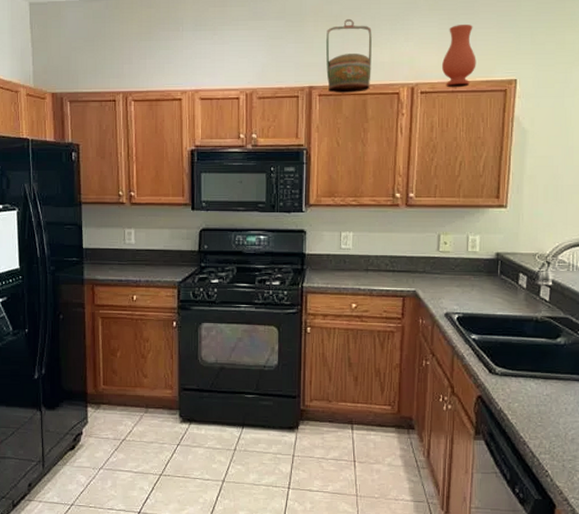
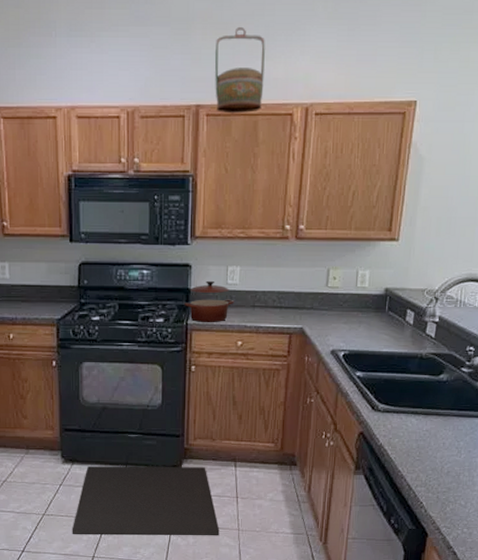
doormat: none [188,425,337,501] -> present [72,465,220,535]
saucepan: none [300,245,348,286] -> present [184,280,234,323]
vase: present [441,25,476,88] -> none [338,37,376,110]

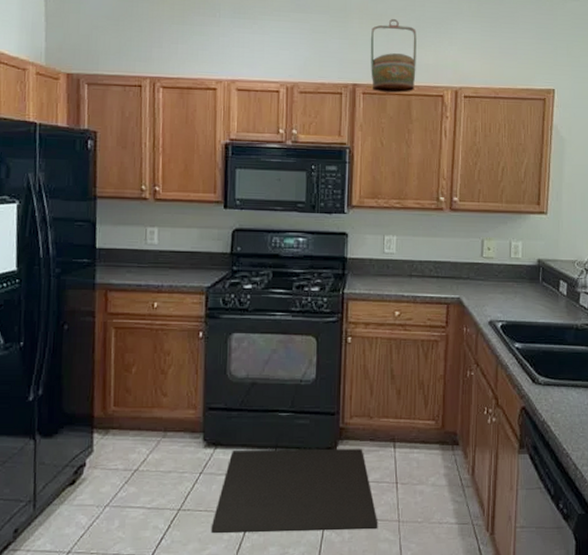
saucepan: present [184,280,234,323] -> none [341,249,391,293]

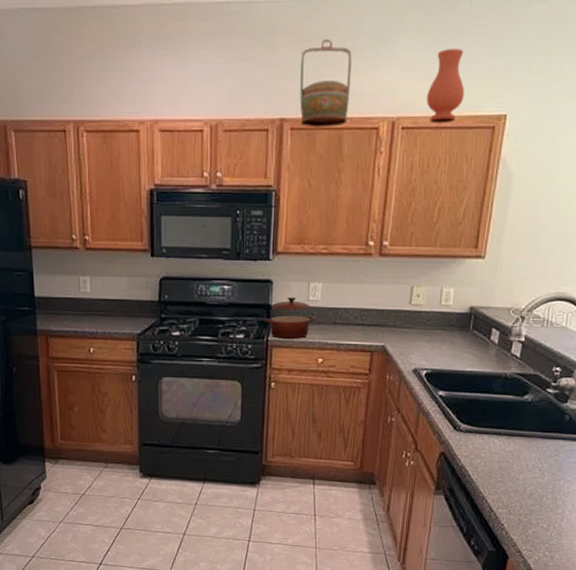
doormat: present [211,449,378,533] -> none [149,480,297,553]
saucepan: none [341,249,391,293] -> present [265,297,316,340]
vase: none [484,33,517,94] -> present [426,49,465,124]

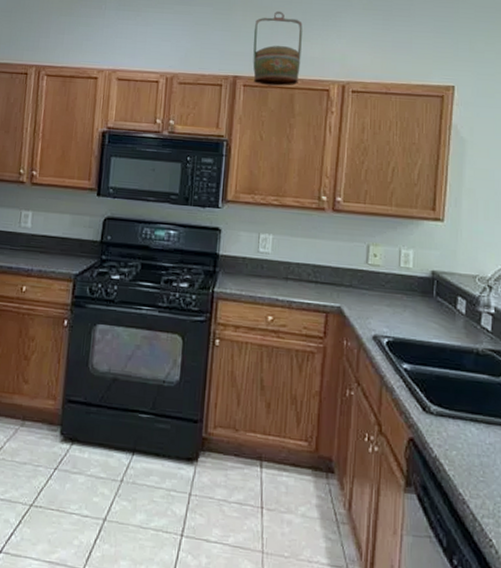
saucepan: present [265,297,316,340] -> none [211,246,266,294]
vase: present [426,49,465,124] -> none [374,26,412,90]

